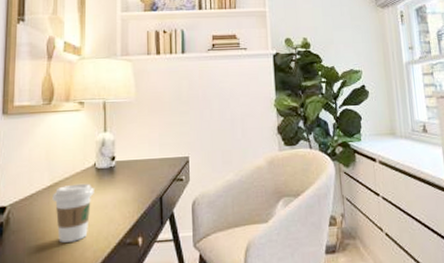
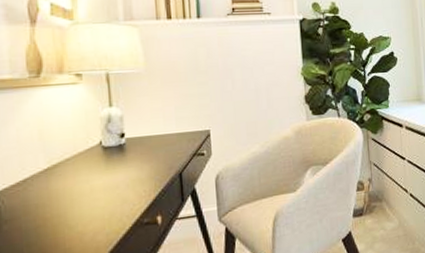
coffee cup: present [52,183,94,243] -> none [51,163,102,228]

